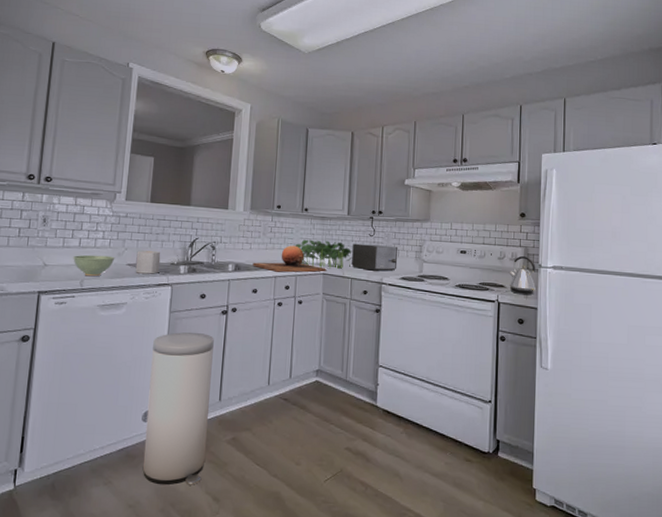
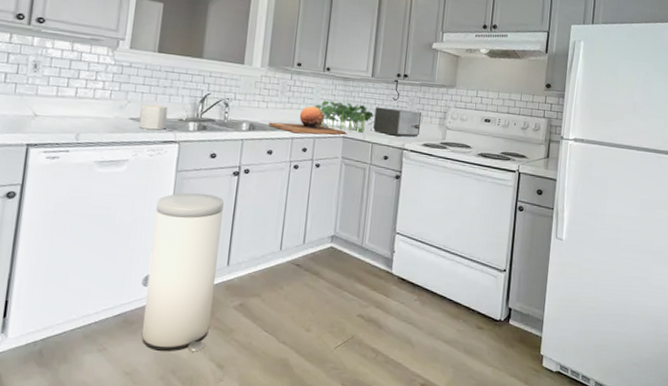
bowl: present [73,254,115,277] -> none [68,106,117,131]
kettle: present [508,256,537,296] -> none [531,127,558,167]

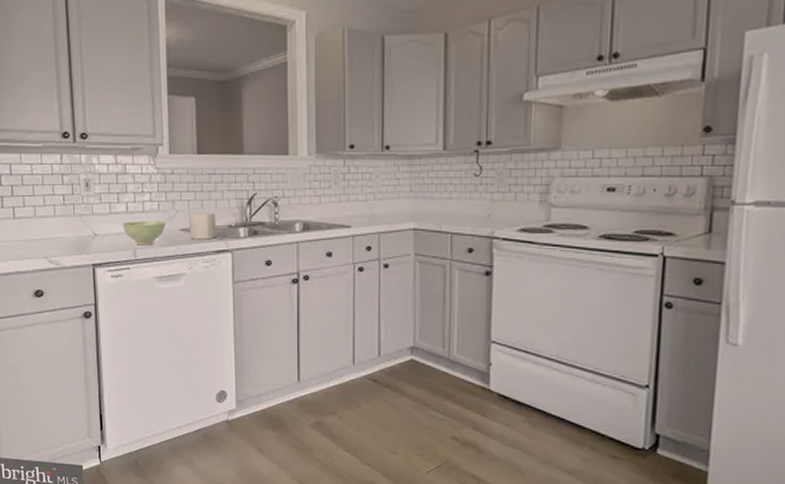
bowl: none [68,106,117,131] -> present [122,220,167,246]
pedal bin: present [141,193,224,352] -> none [219,304,289,470]
chopping board: present [268,106,347,135] -> none [324,195,418,230]
plant: present [314,100,374,133] -> none [375,186,451,223]
toaster: present [373,107,422,138] -> none [451,187,515,222]

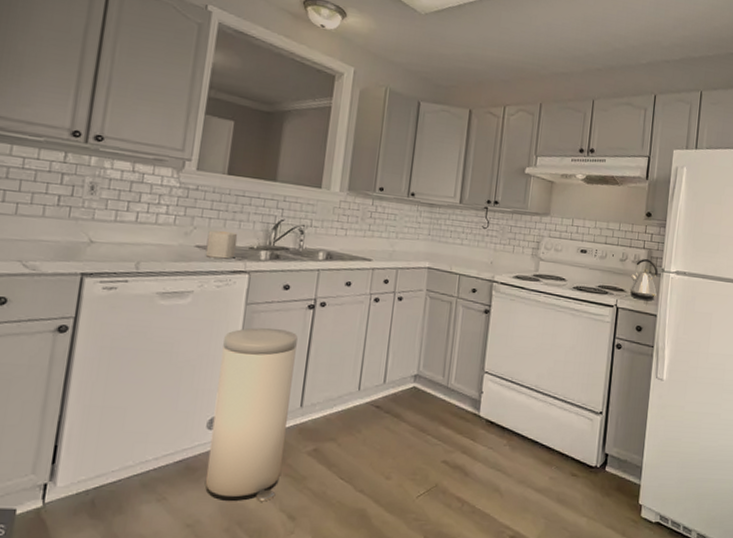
bowl: present [122,220,167,246] -> none [127,232,181,259]
pedal bin: none [219,304,289,470] -> present [204,327,298,502]
kettle: none [681,190,726,245] -> present [629,259,659,301]

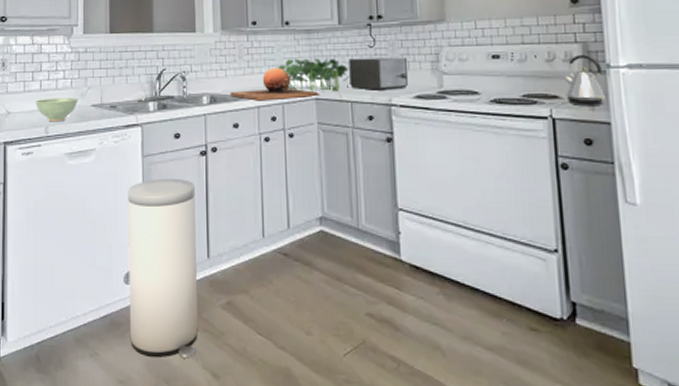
bowl: none [127,232,181,259] -> present [35,97,79,122]
paper towel roll: present [205,230,238,260] -> none [101,88,127,115]
chopping board: none [347,234,432,266] -> present [230,68,319,101]
plant: none [397,228,462,264] -> present [277,58,350,93]
toaster: none [461,235,514,269] -> present [349,57,409,90]

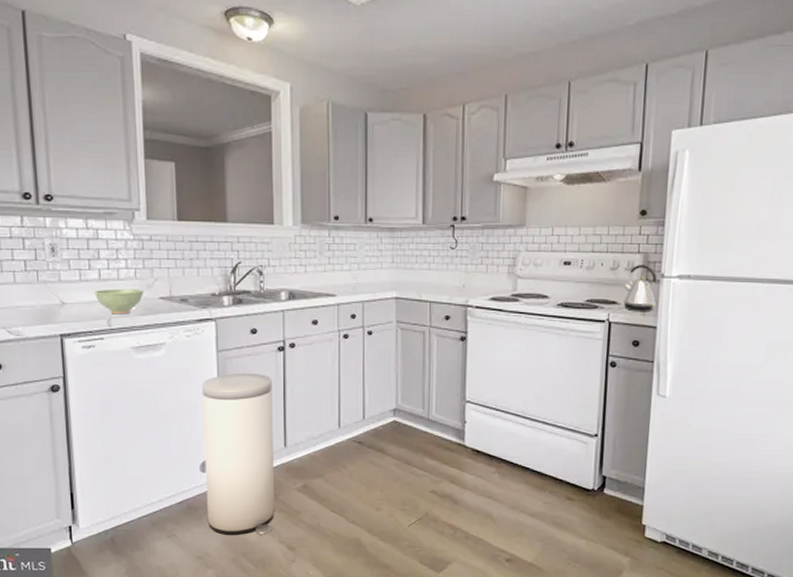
chopping board: present [230,68,319,101] -> none [310,265,399,299]
plant: present [277,58,350,93] -> none [359,257,430,292]
toaster: present [349,57,409,90] -> none [430,259,487,292]

